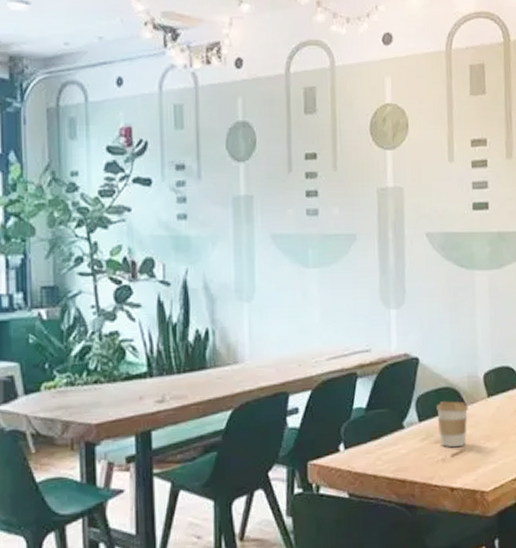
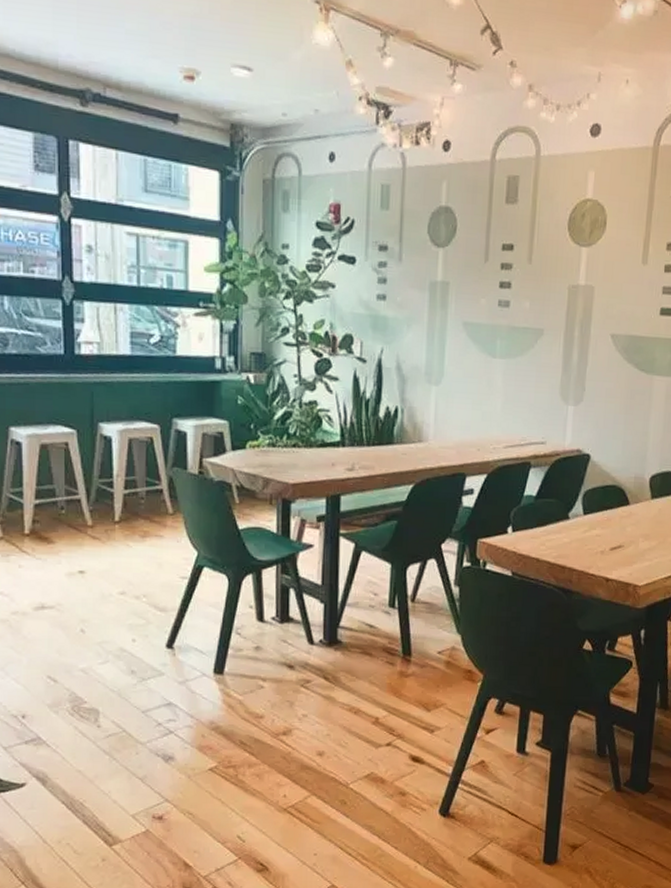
coffee cup: present [436,401,469,448] -> none [601,498,632,542]

